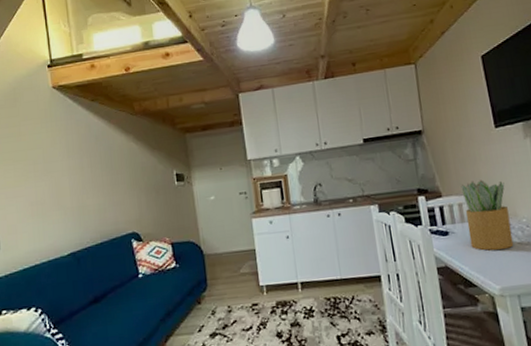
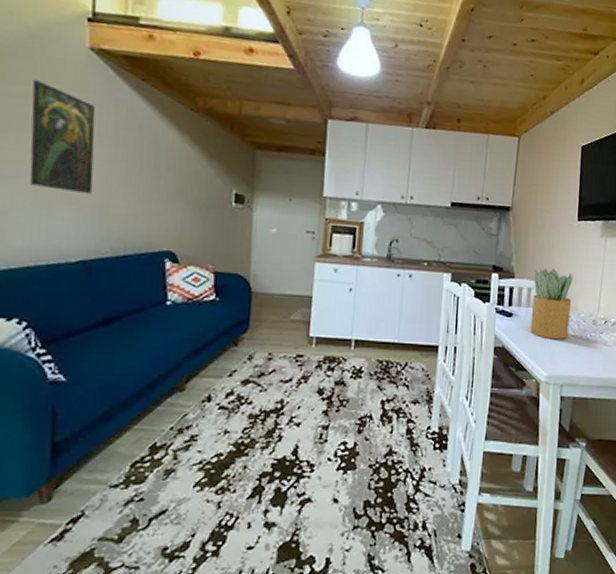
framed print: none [19,120,71,202] -> present [30,79,96,195]

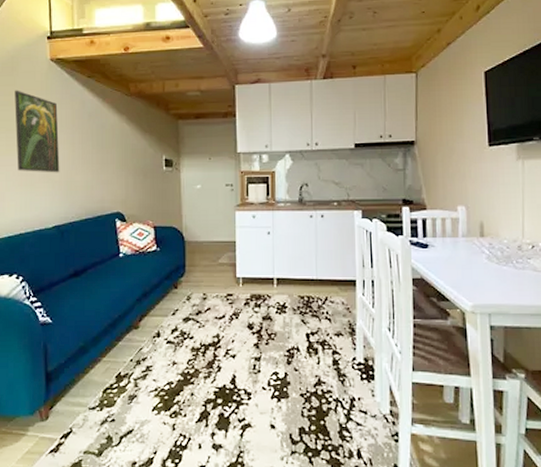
potted plant: present [530,268,574,339] -> none [446,197,492,267]

